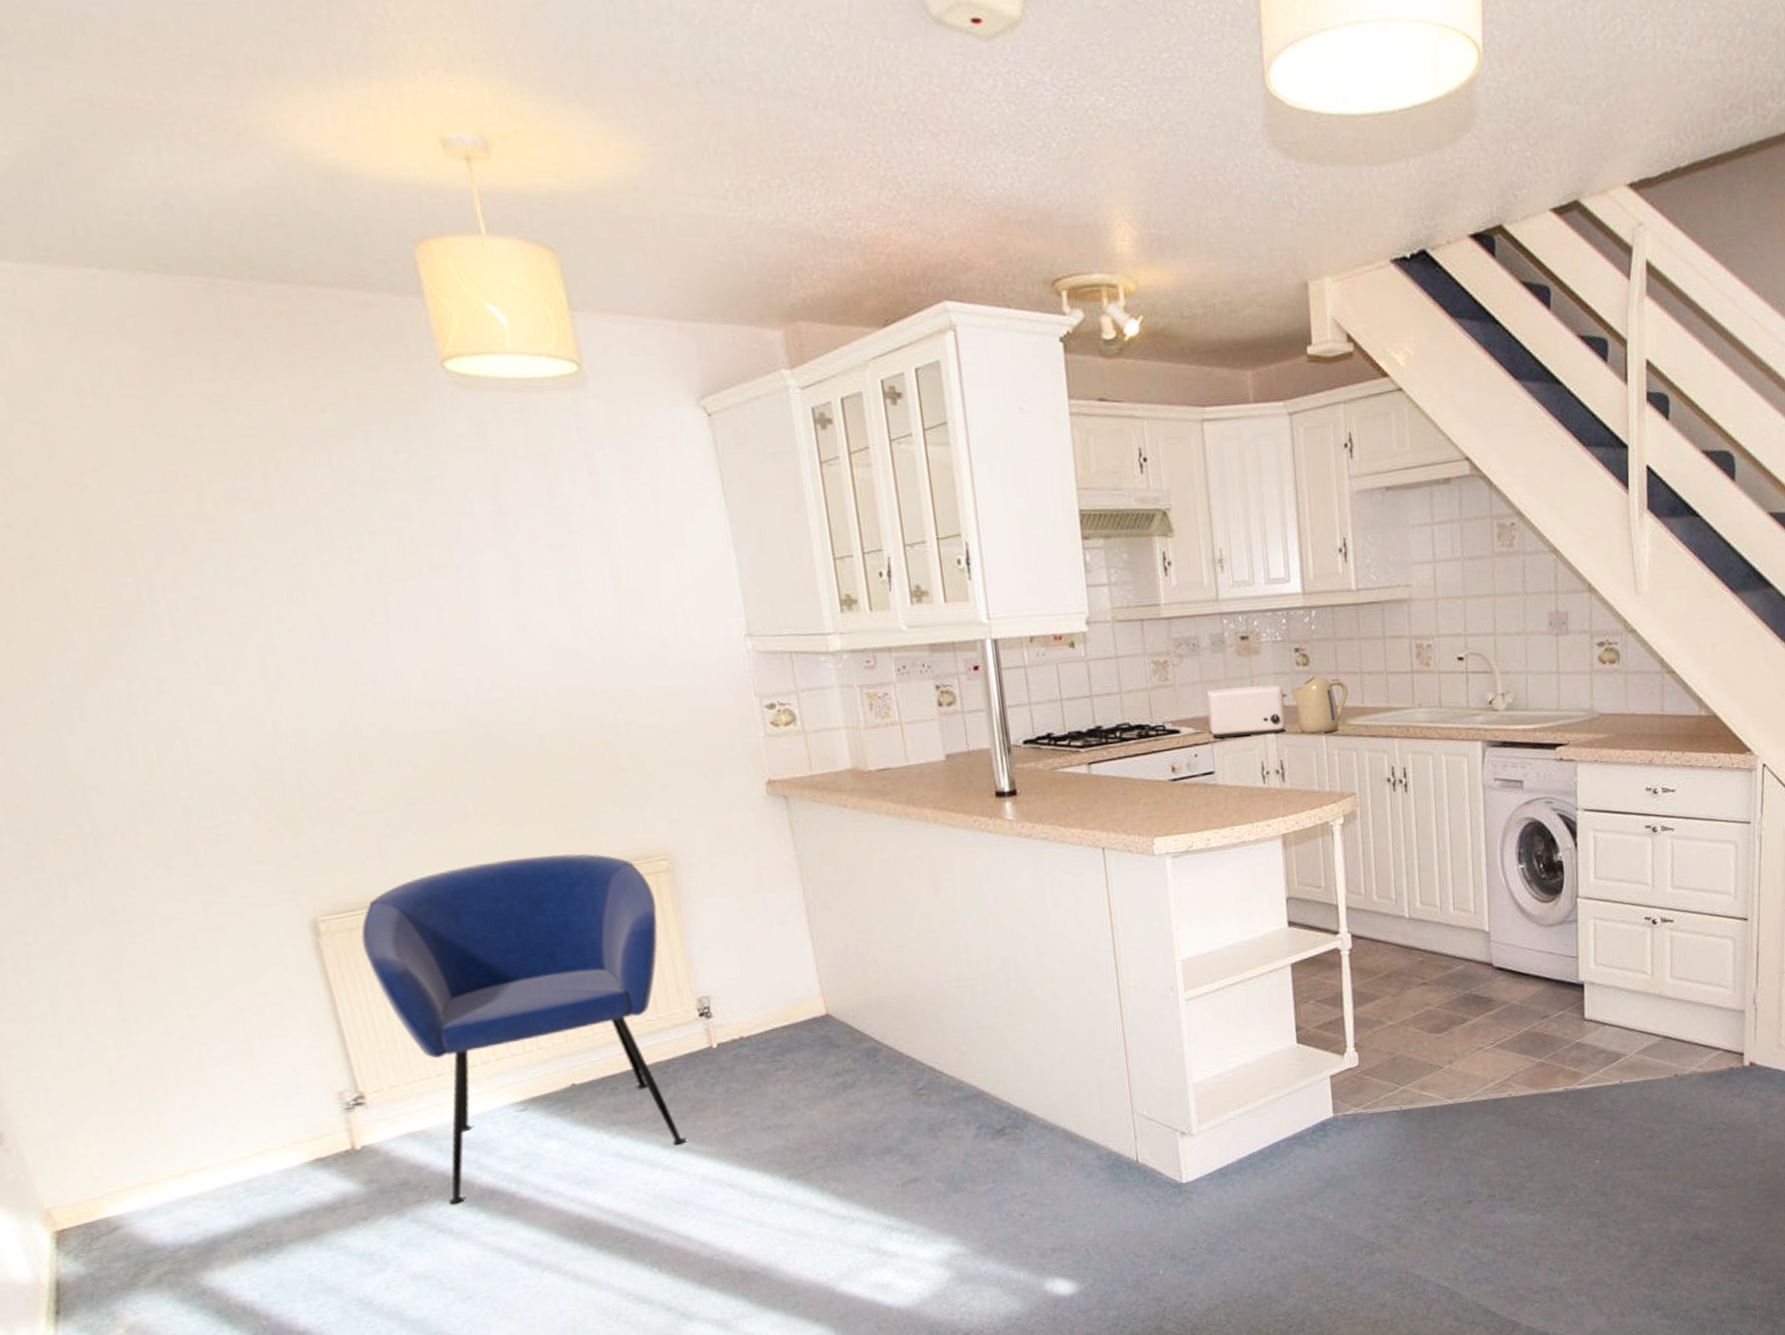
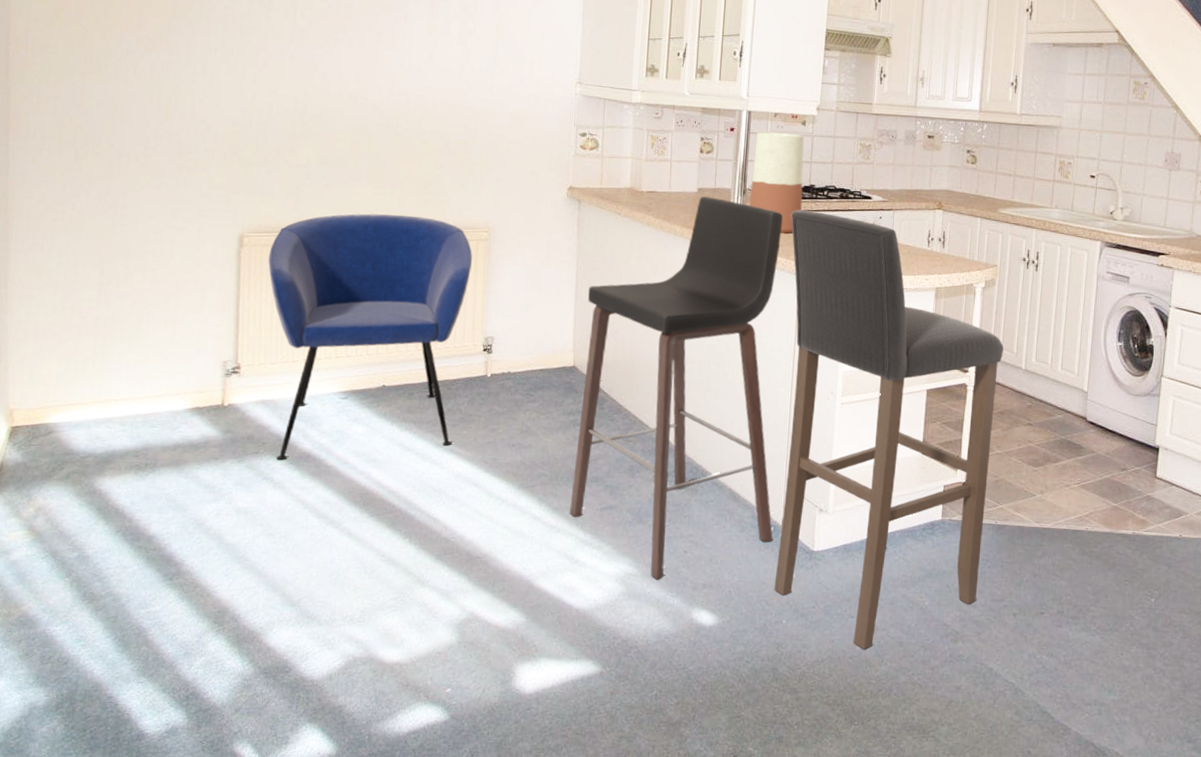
bar stool: none [825,763,1129,1255] -> present [569,196,783,580]
vase: none [1010,661,1090,797] -> present [749,132,804,234]
bar stool: none [1077,760,1389,1285] -> present [774,209,1004,650]
toaster: present [1206,684,1287,739] -> none [893,170,956,212]
kettle: present [1291,675,1348,735] -> none [959,172,1003,217]

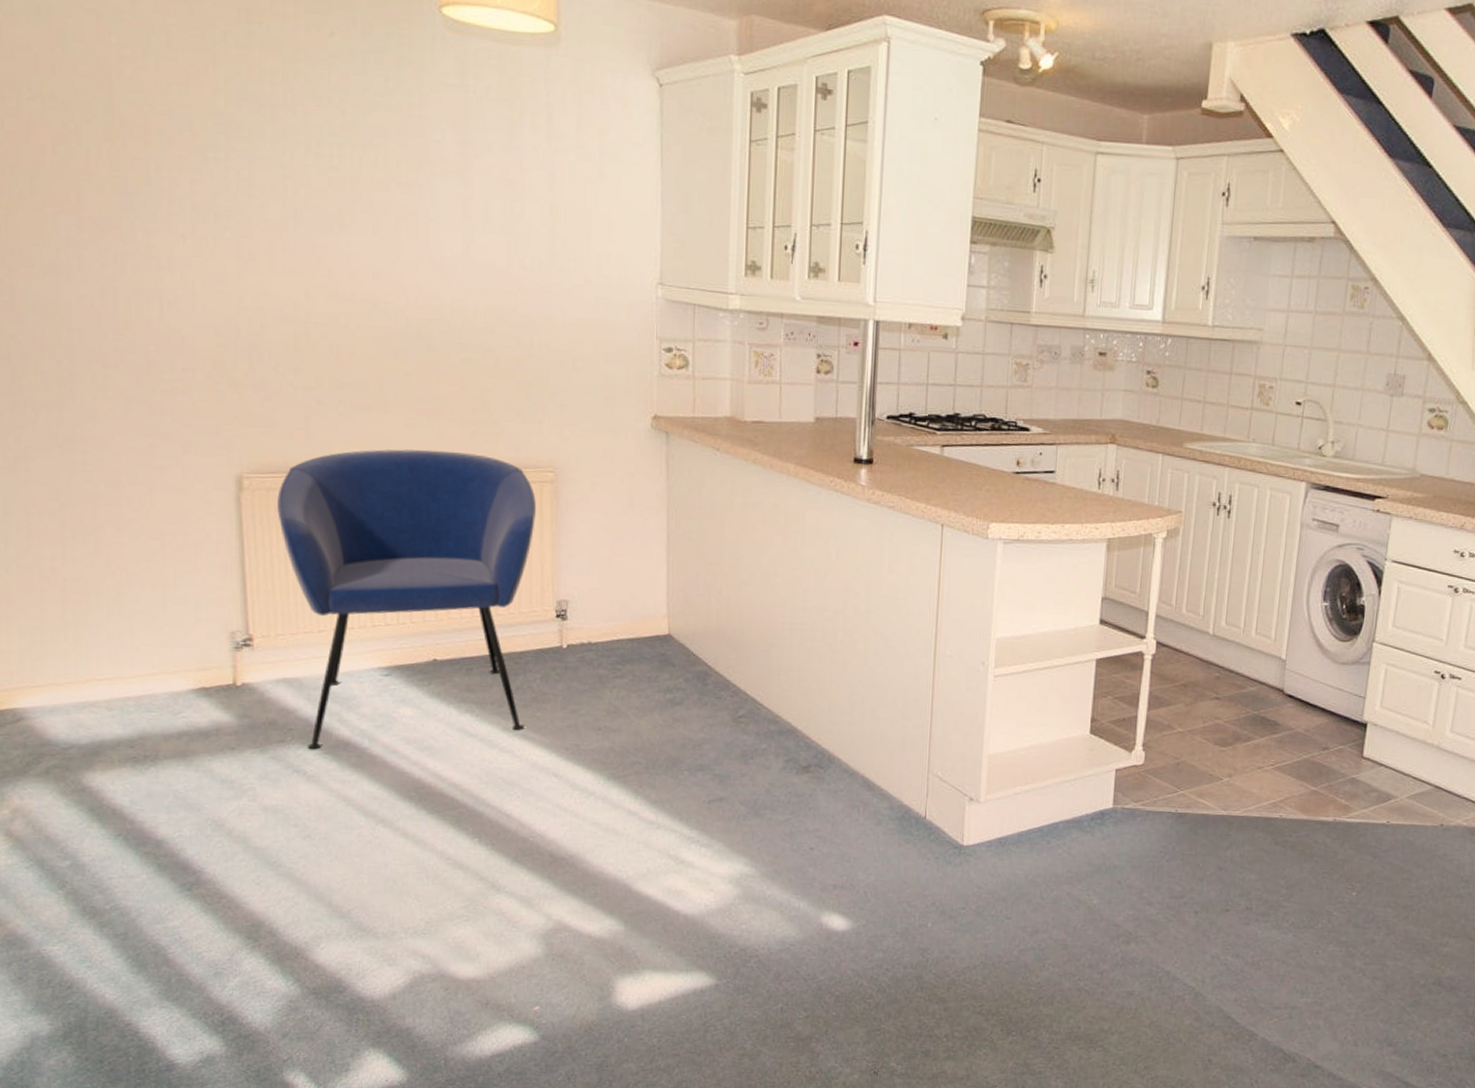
bar stool: present [569,196,783,580] -> none [671,427,921,881]
vase: present [749,132,804,234] -> none [879,347,946,473]
bar stool: present [774,209,1004,650] -> none [917,443,1188,955]

